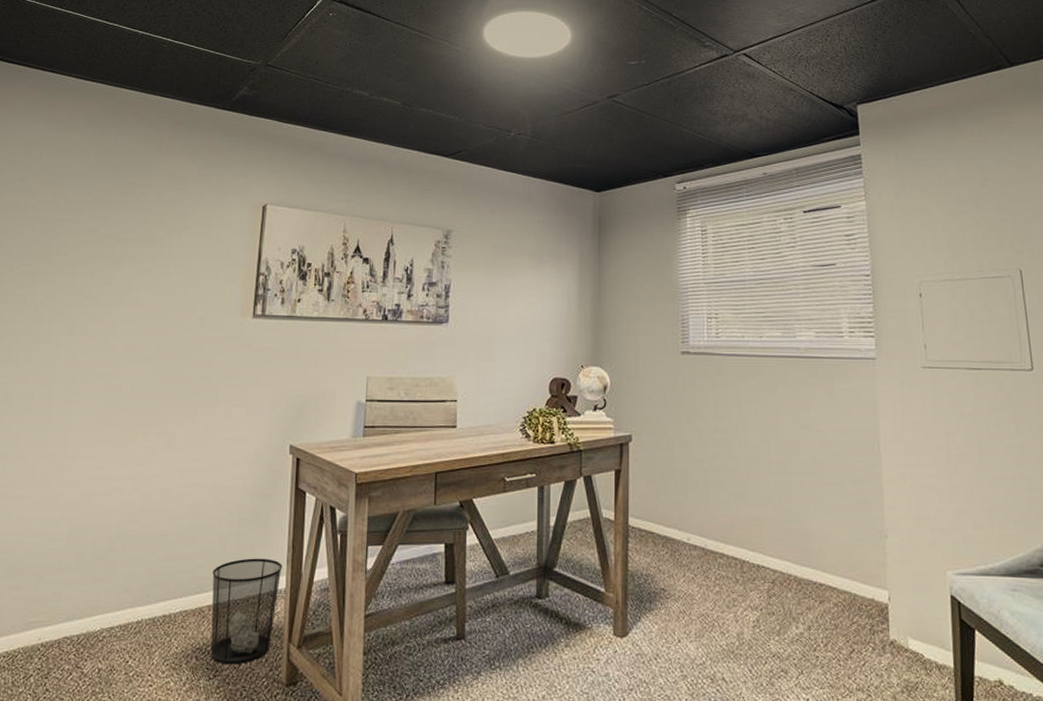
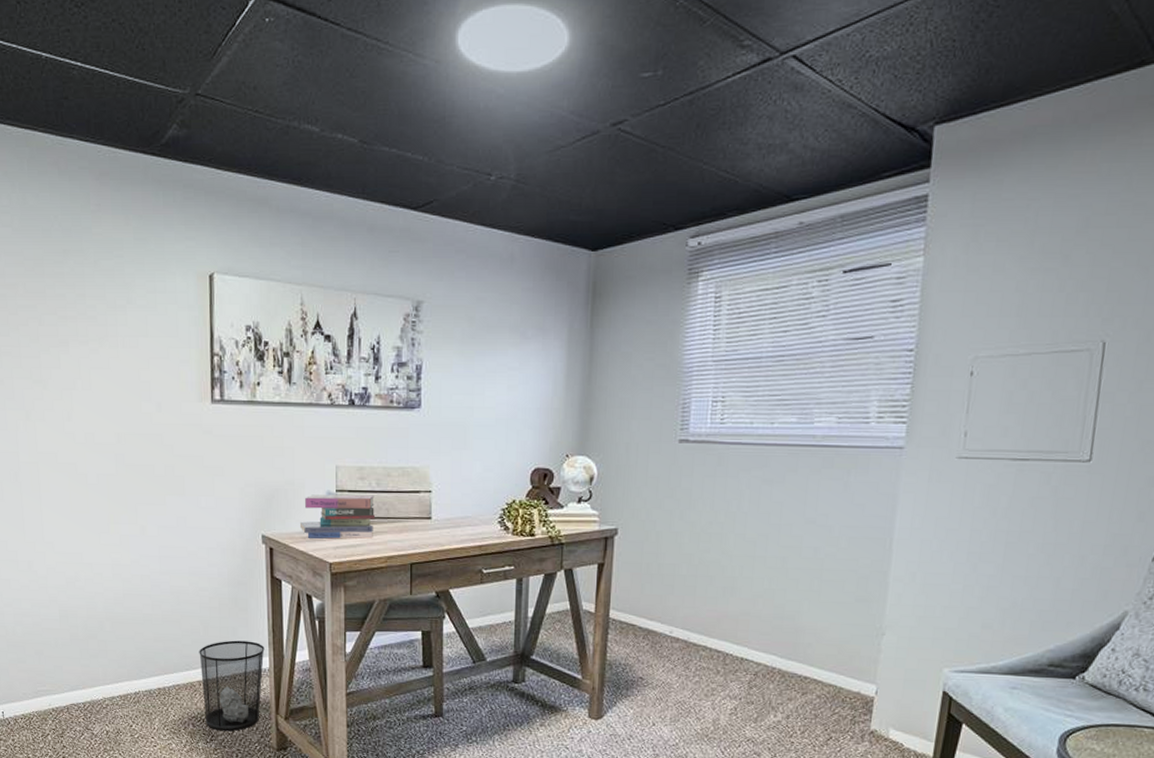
books: none [328,404,403,449] -> present [299,494,374,539]

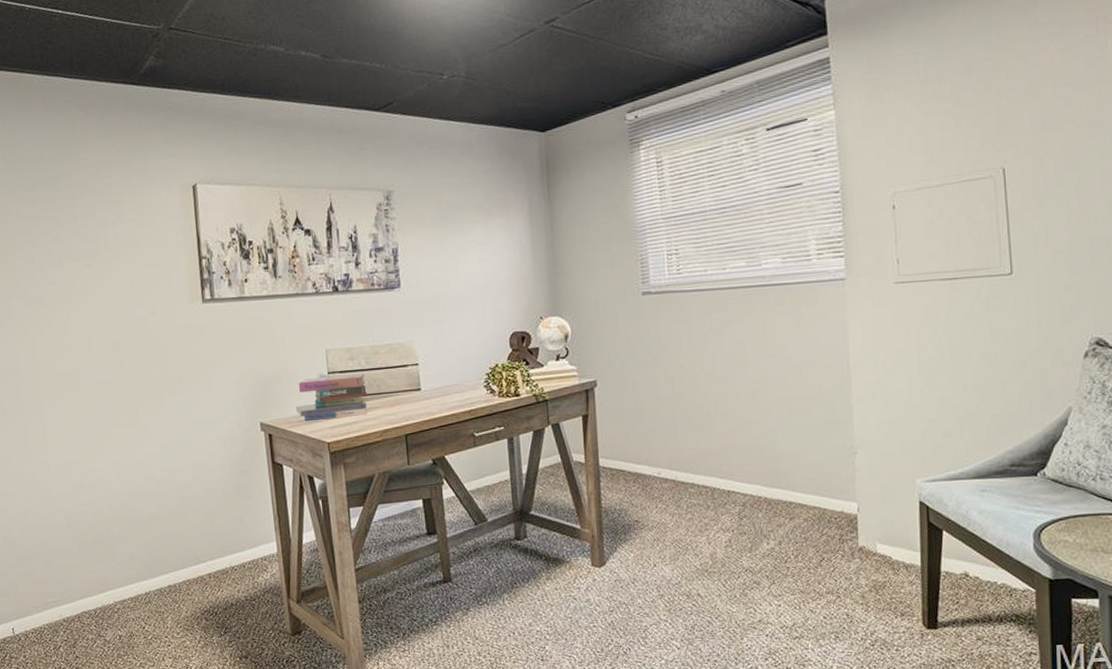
waste bin: present [199,640,265,732] -> none [207,528,272,622]

